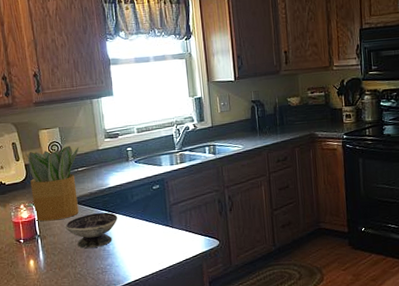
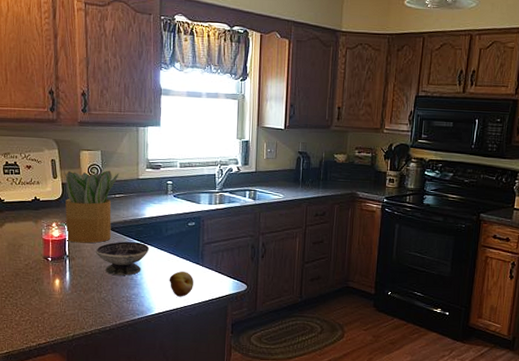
fruit: none [141,235,166,262] -> present [169,271,194,297]

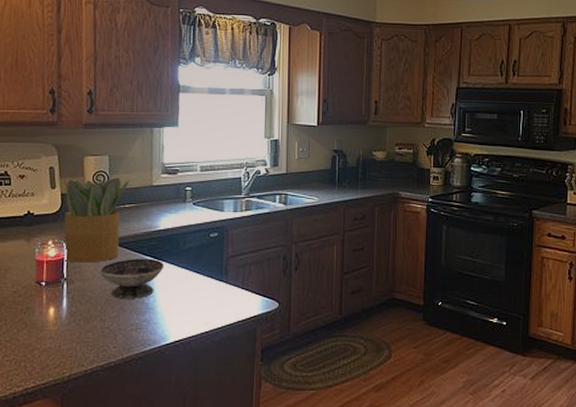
fruit: present [169,271,194,297] -> none [187,291,216,321]

